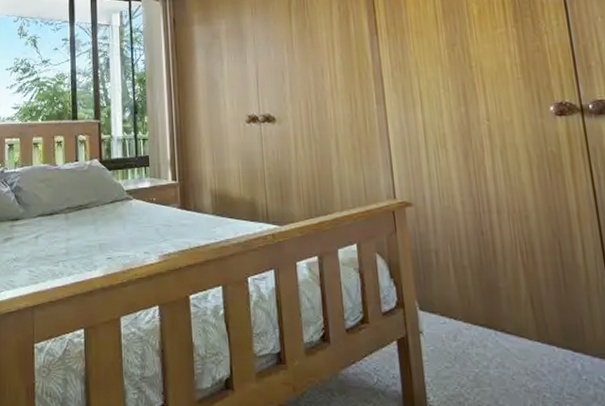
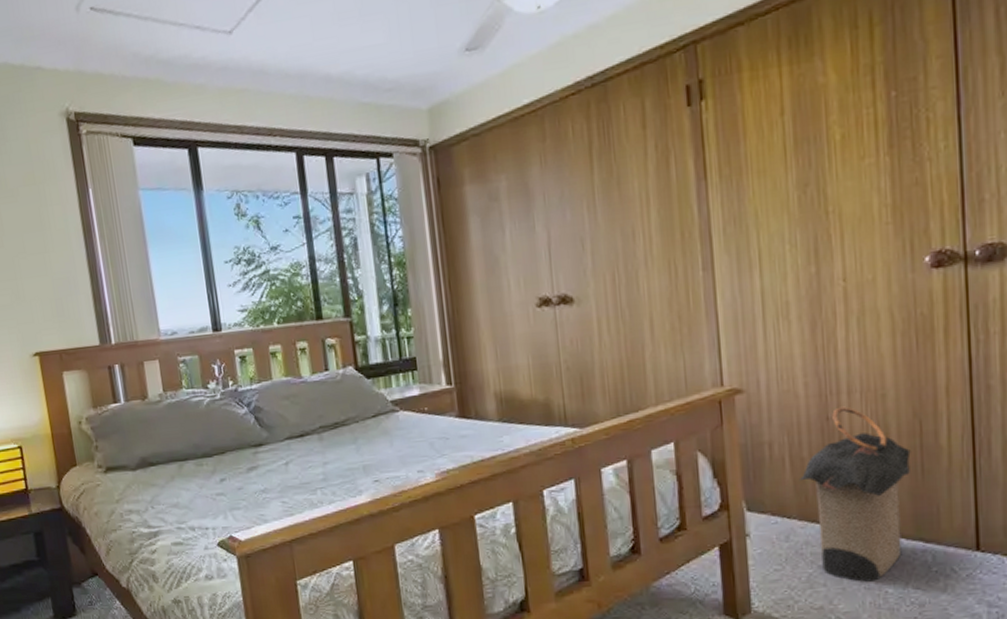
laundry hamper: none [461,224,555,385] -> present [798,406,911,582]

